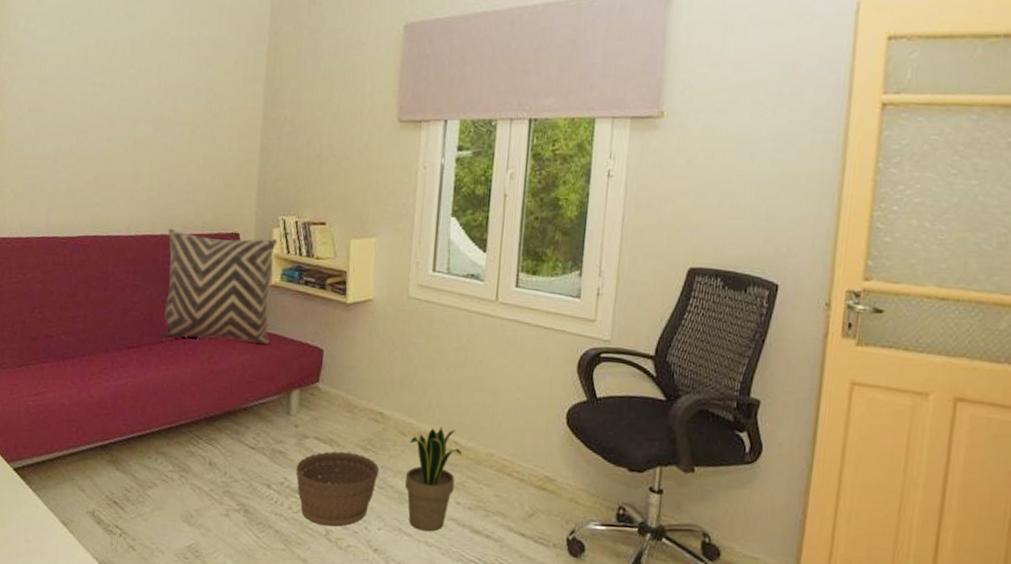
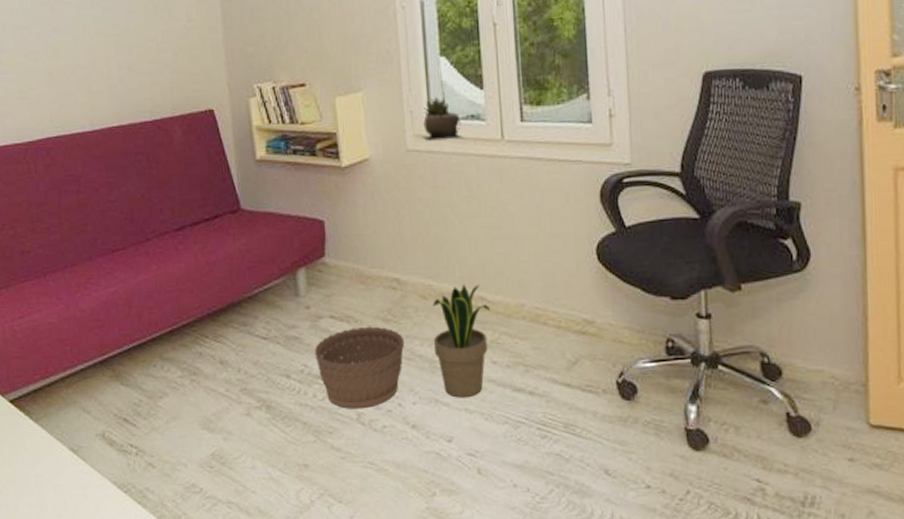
pillow: present [159,228,278,344] -> none [136,109,266,235]
succulent plant: none [423,253,463,295] -> present [421,96,465,141]

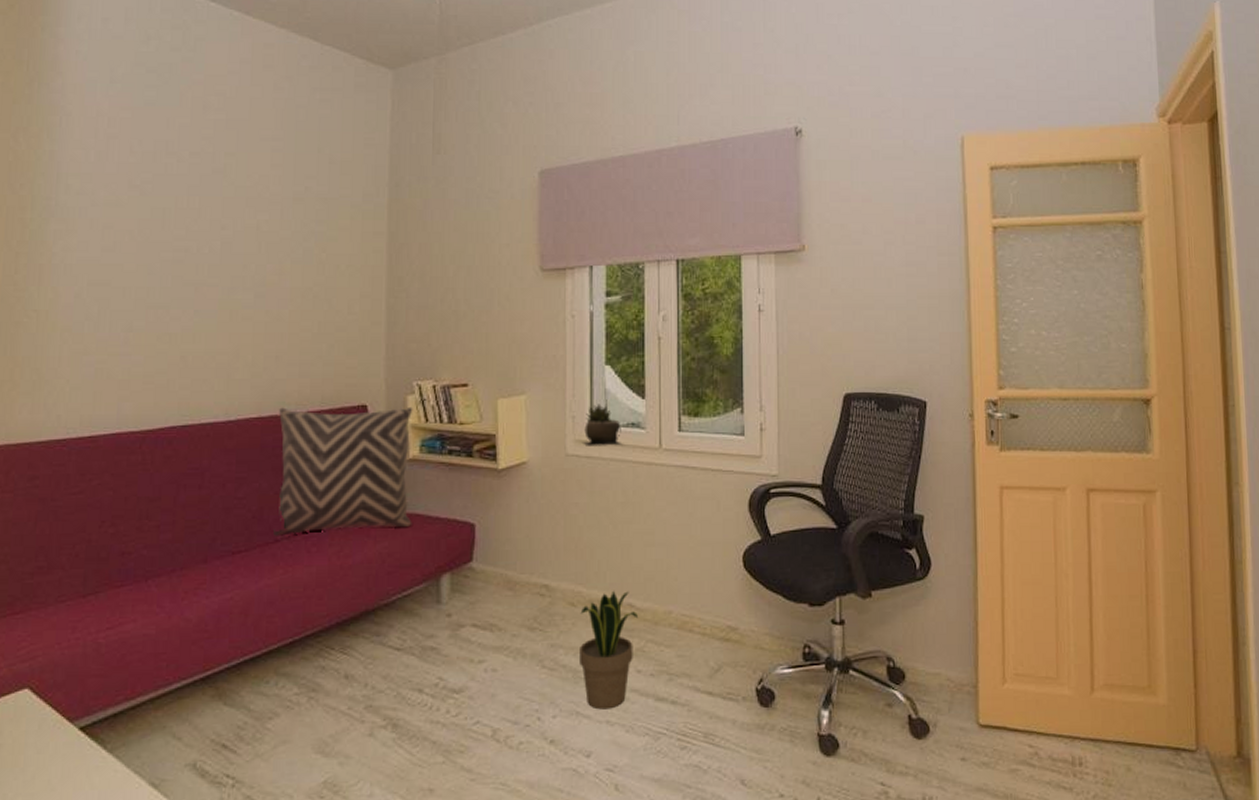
pillow: none [136,109,266,235] -> present [273,406,413,536]
basket: present [314,326,405,409] -> none [452,635,549,725]

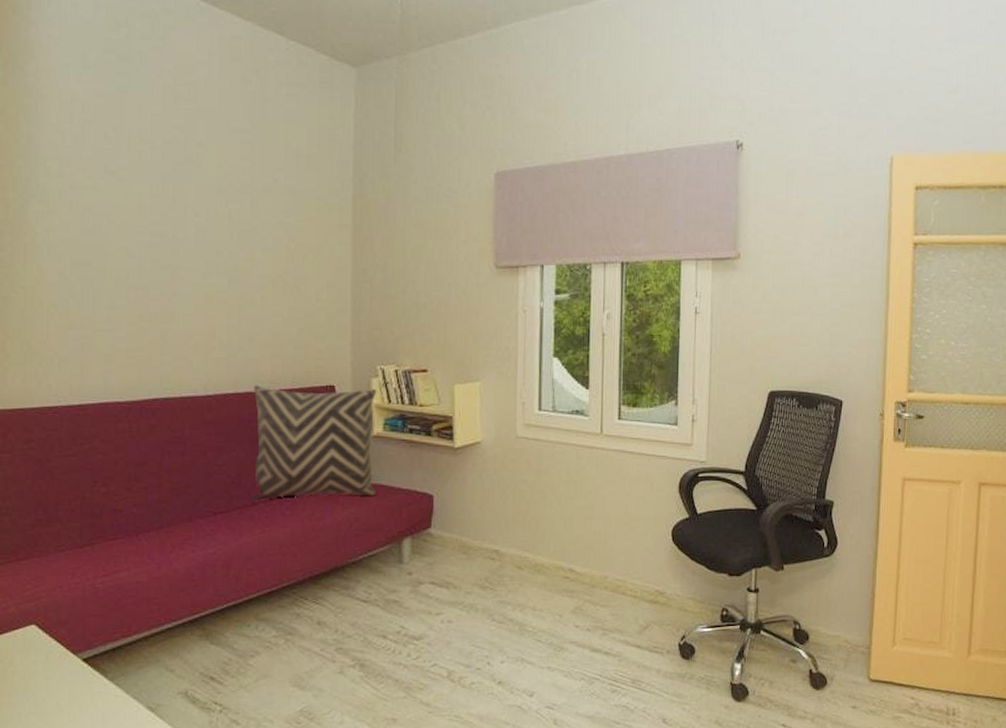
potted plant: present [580,590,638,710] -> none [525,557,577,657]
succulent plant: present [581,404,624,446] -> none [530,392,569,431]

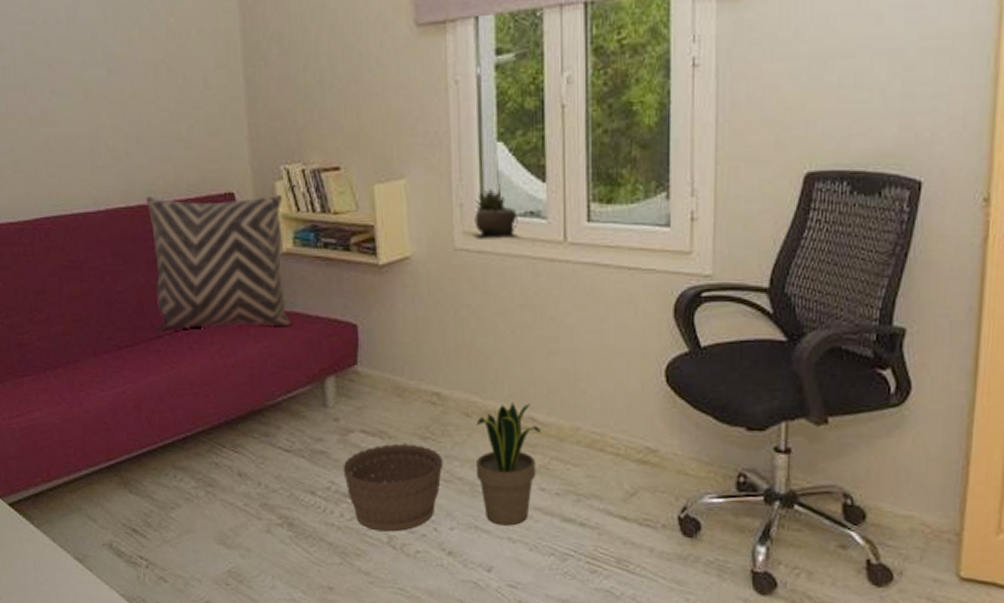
basket: none [412,592,499,667] -> present [343,443,444,532]
potted plant: none [525,557,577,657] -> present [476,402,540,526]
succulent plant: none [530,392,569,431] -> present [471,189,521,239]

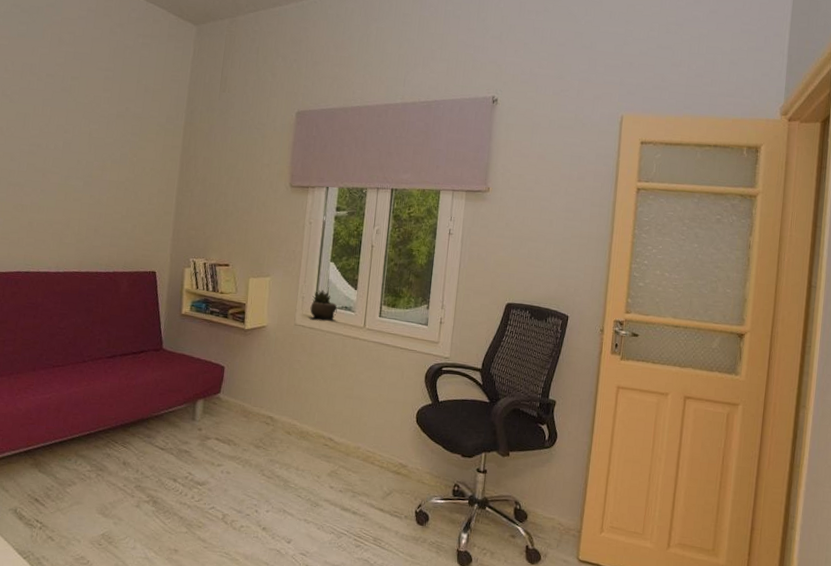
pillow: present [146,194,292,332] -> none [82,266,188,363]
basket: present [343,443,444,532] -> none [198,449,269,511]
potted plant: present [476,402,540,526] -> none [289,427,335,511]

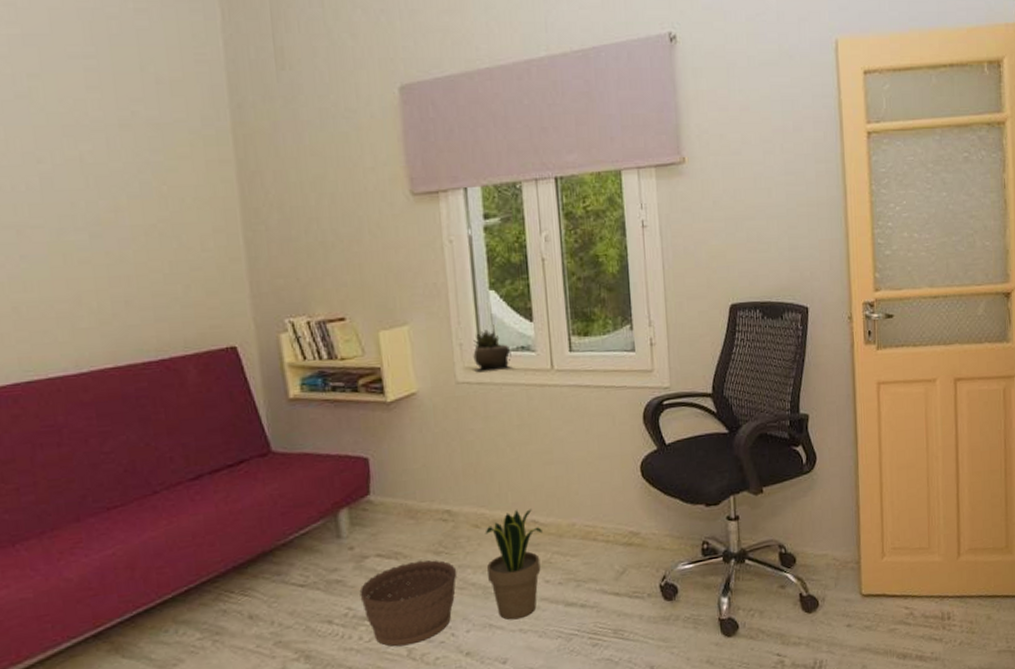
basket: none [198,449,269,511] -> present [359,560,458,647]
potted plant: none [289,427,335,511] -> present [485,509,542,620]

